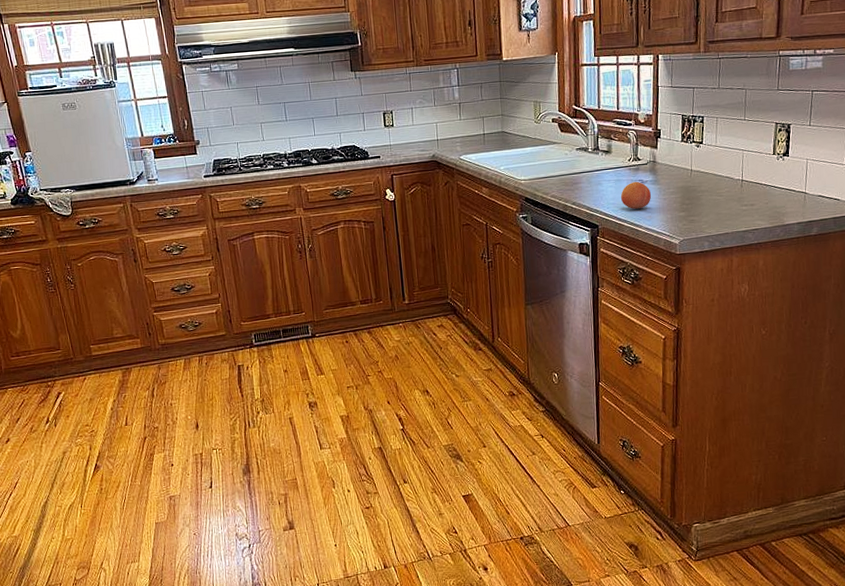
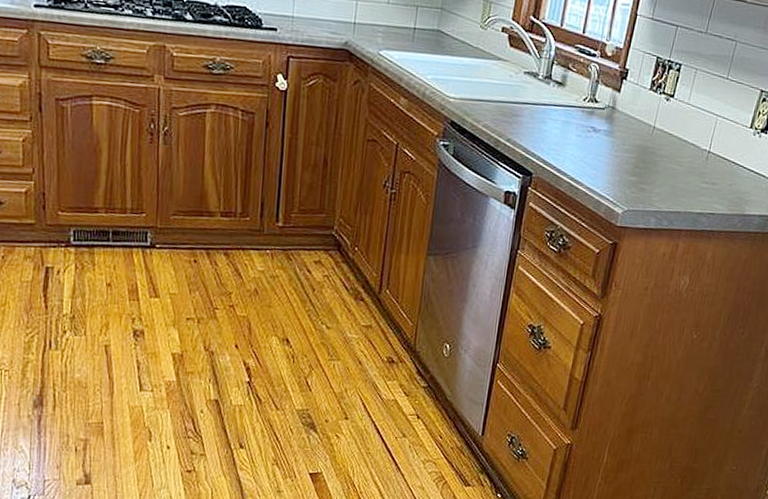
fruit: present [620,181,652,209] -> none [565,127,602,163]

